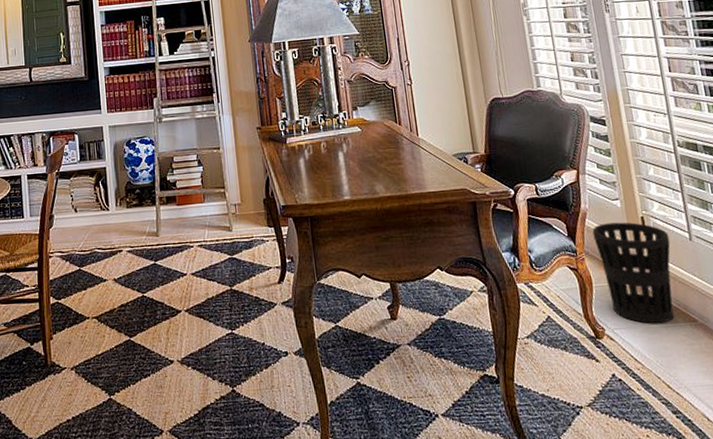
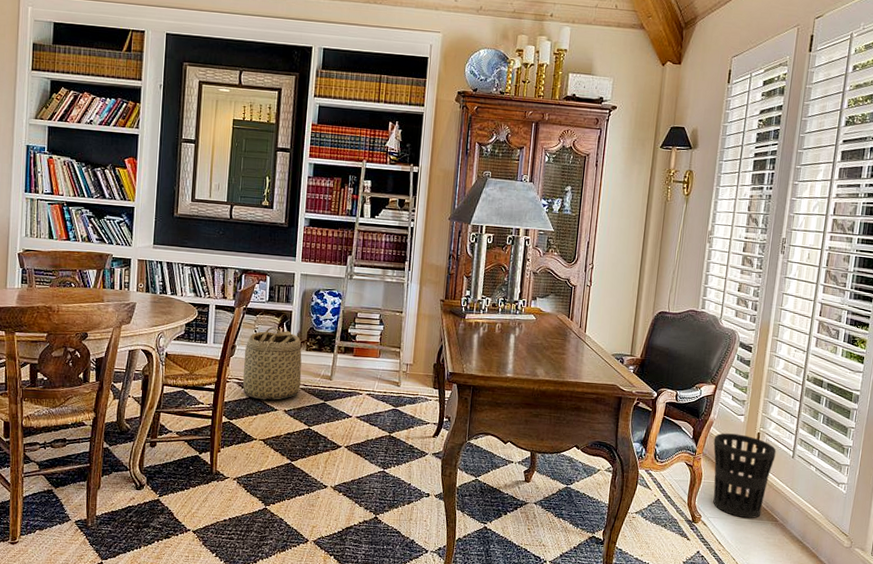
basket: none [63,187,127,271] -> present [243,326,302,400]

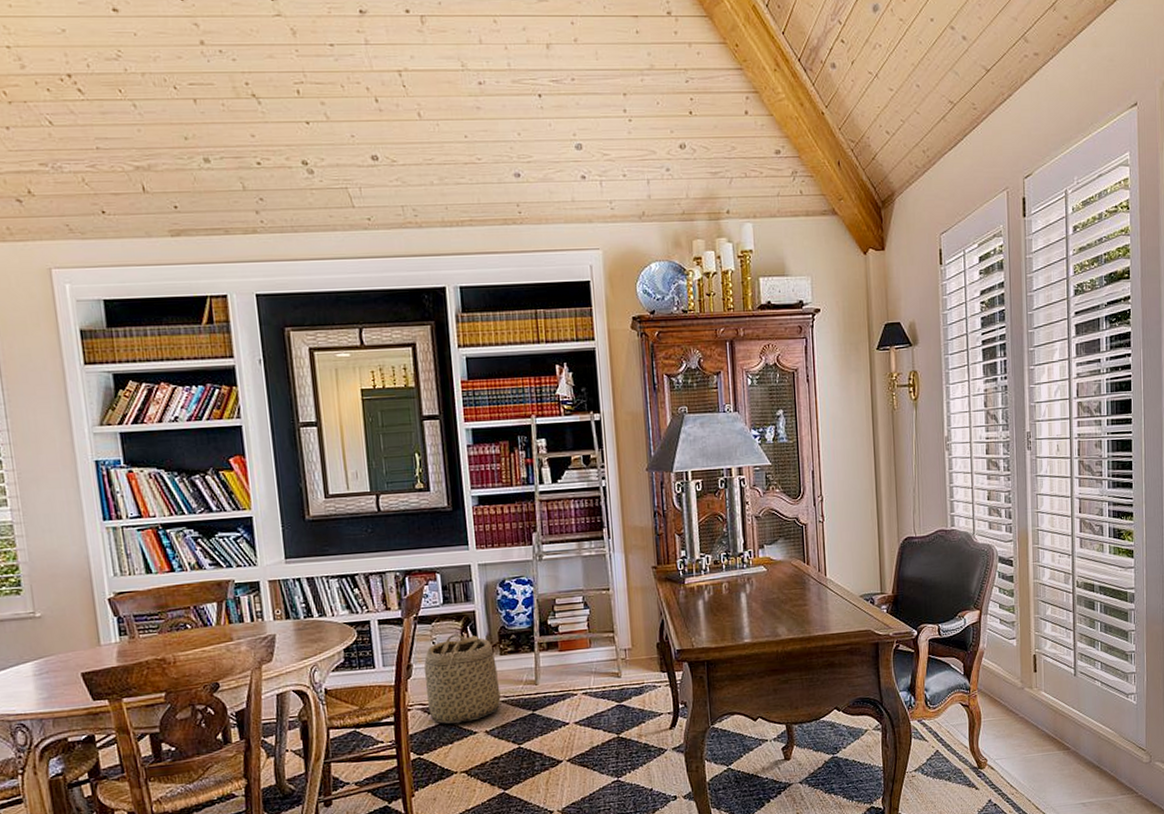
wastebasket: present [713,433,776,519] -> none [987,660,1057,753]

